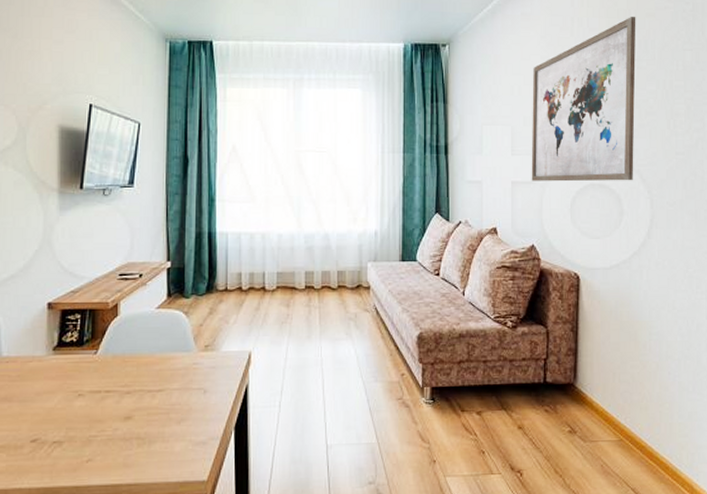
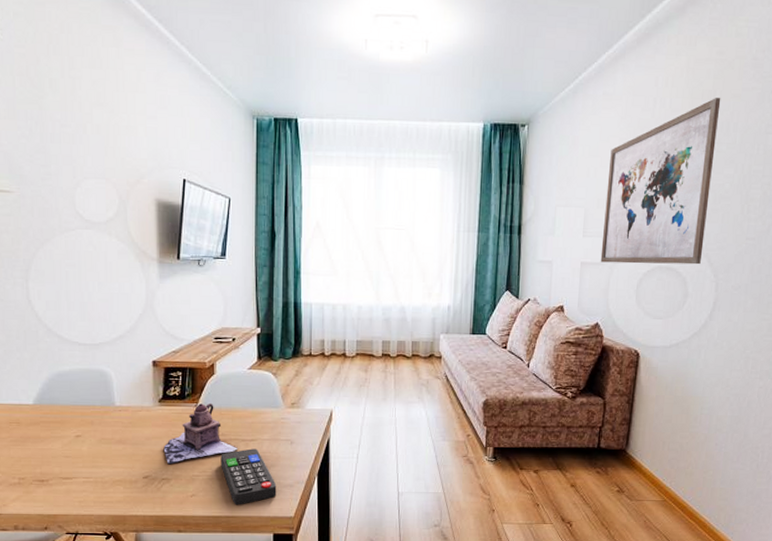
teapot: none [56,350,143,424] -> present [163,403,238,465]
remote control: none [122,400,187,470] -> present [220,448,277,505]

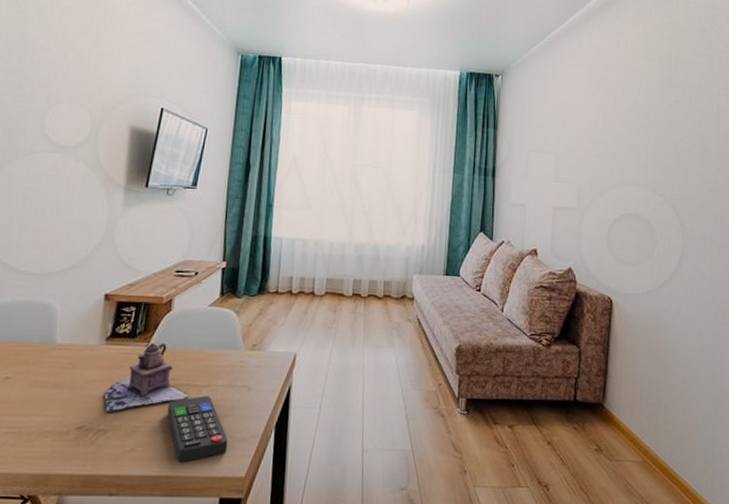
wall art: present [600,97,721,265] -> none [571,60,676,214]

